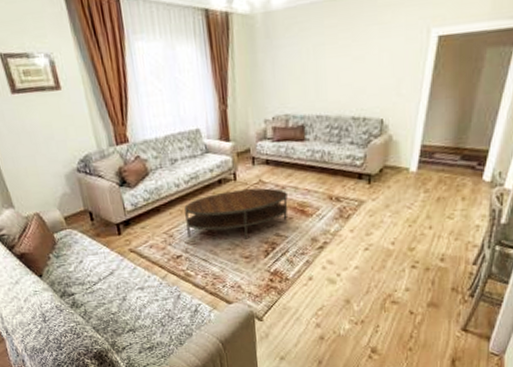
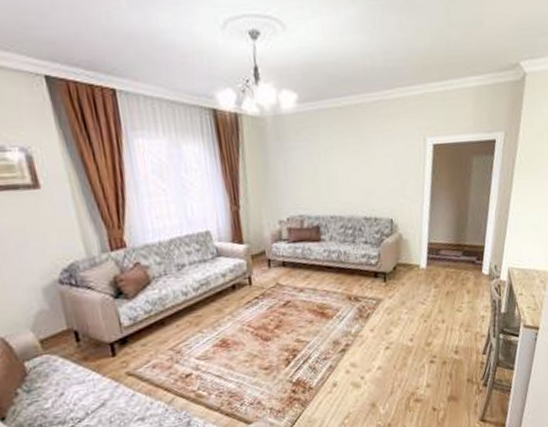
coffee table: present [184,188,289,239] -> none [194,291,308,352]

